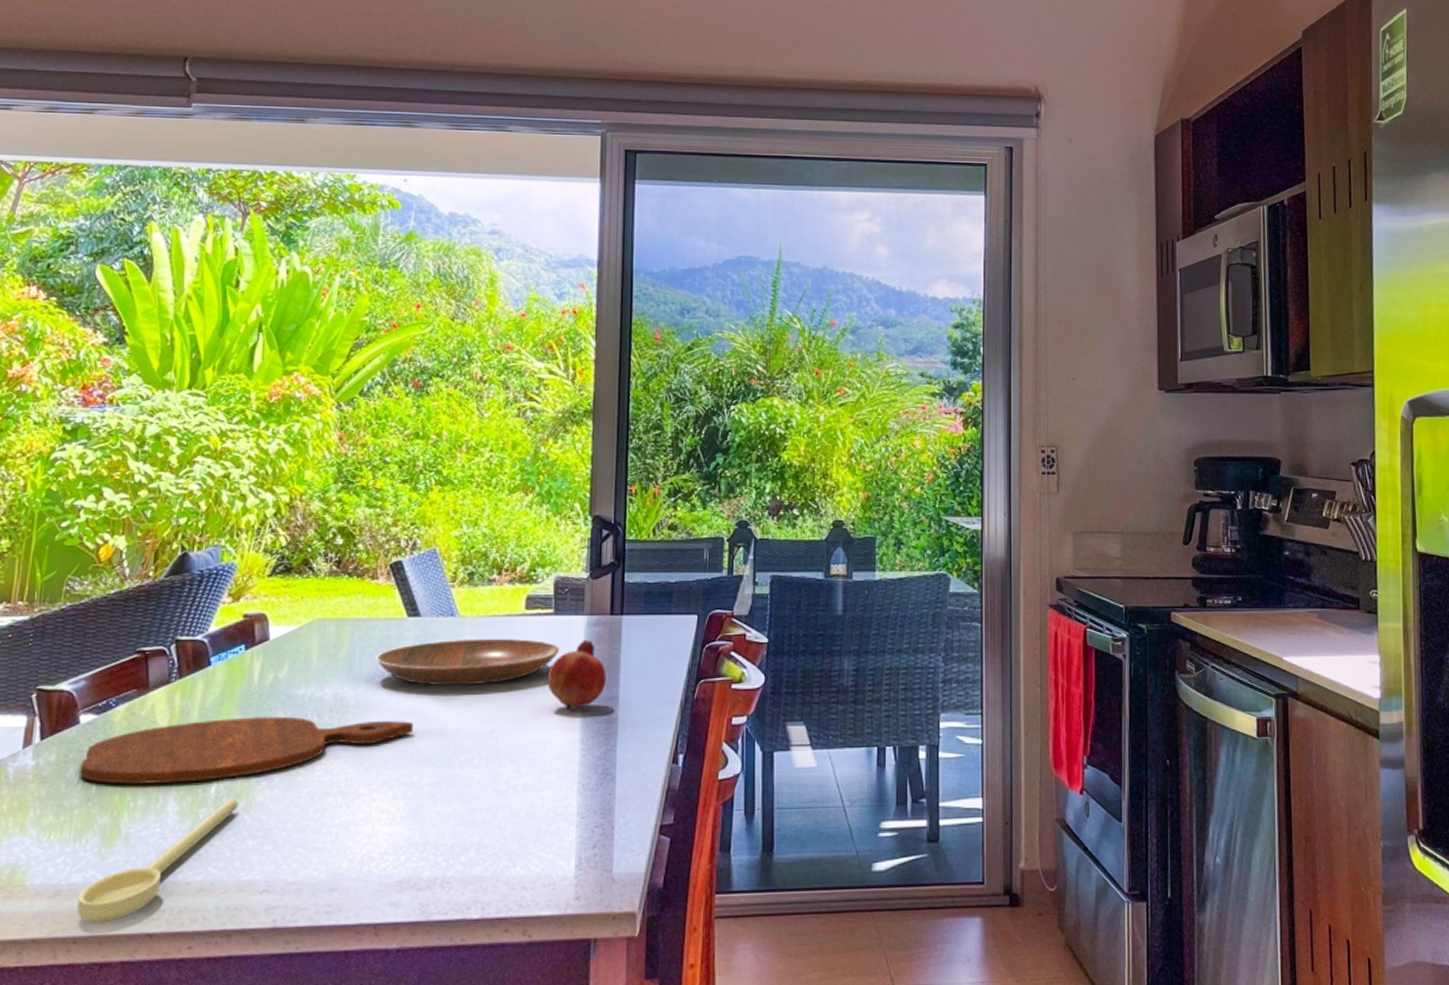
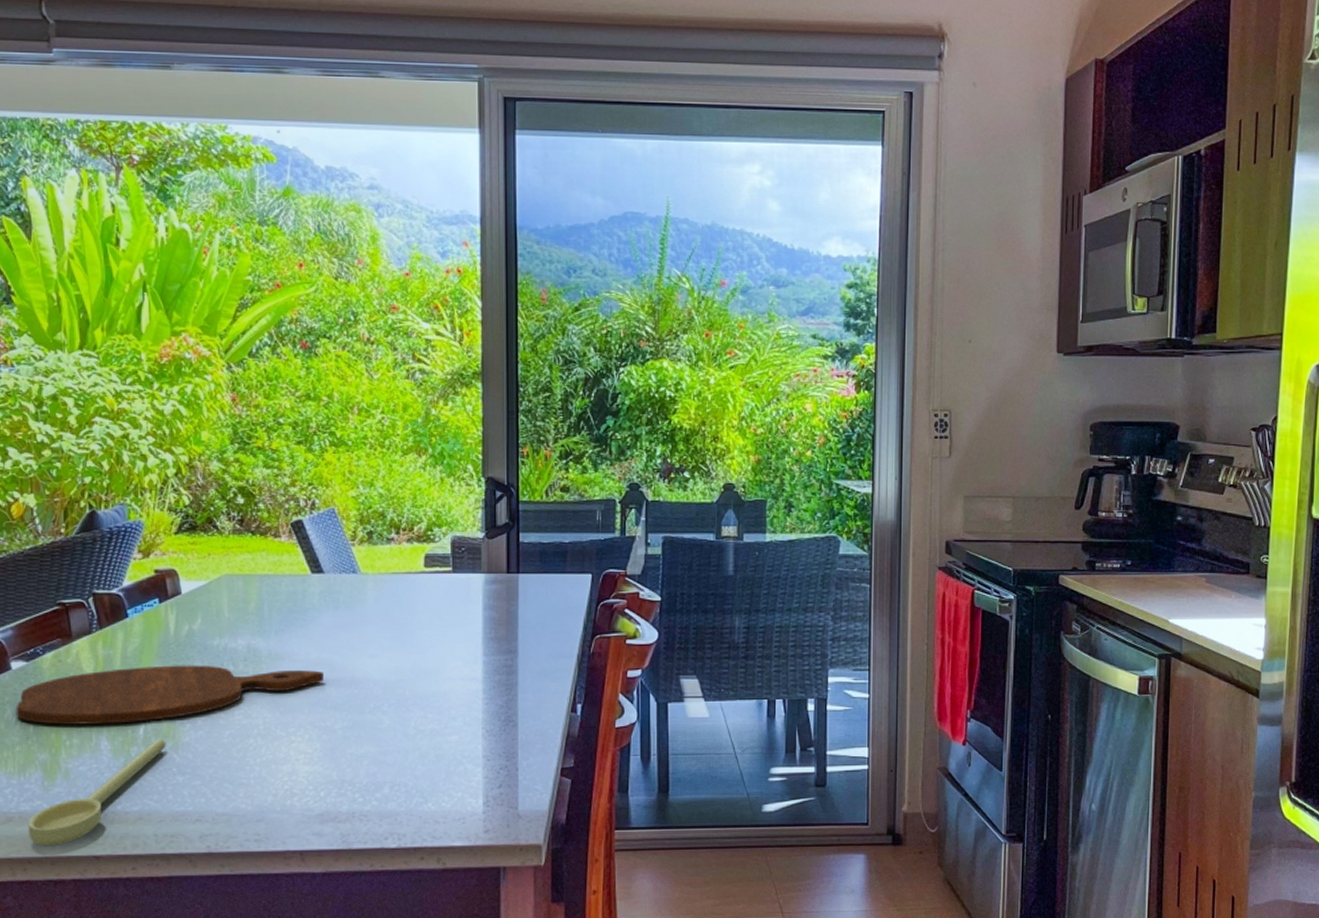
bowl: present [375,638,560,686] -> none [283,594,460,639]
fruit: present [547,639,606,710] -> none [449,596,505,662]

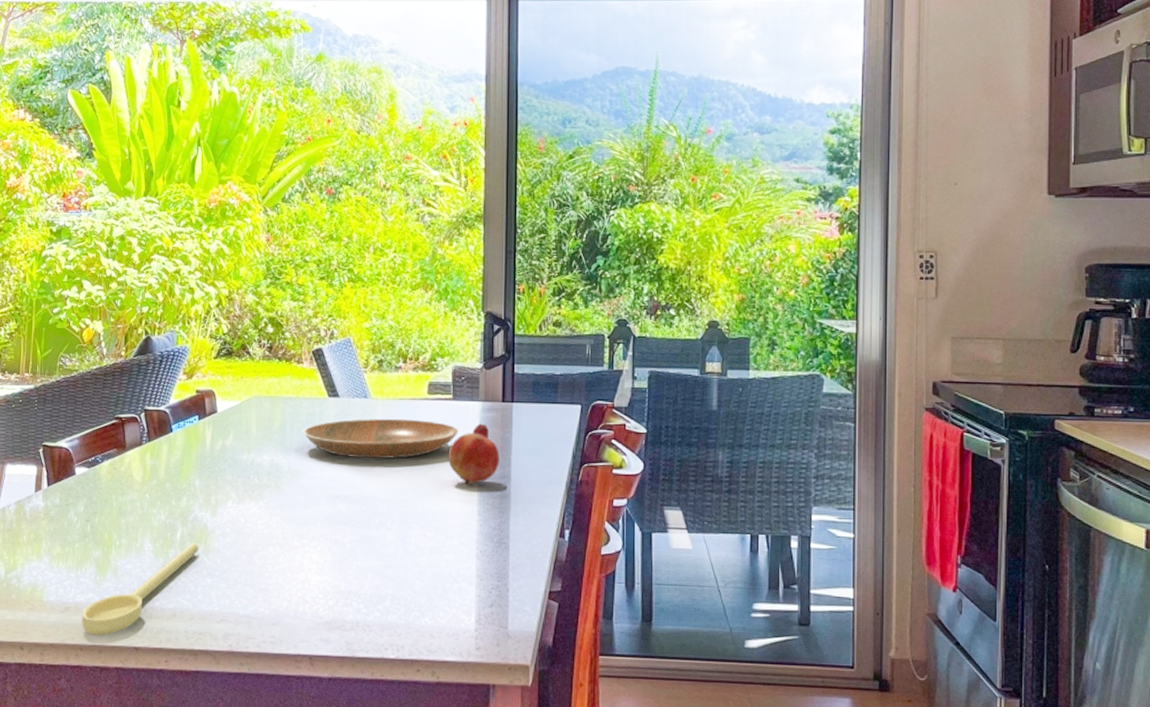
cutting board: present [15,665,324,725] -> none [77,476,336,528]
bowl: none [283,594,460,639] -> present [302,418,459,459]
fruit: none [449,596,505,662] -> present [448,423,499,485]

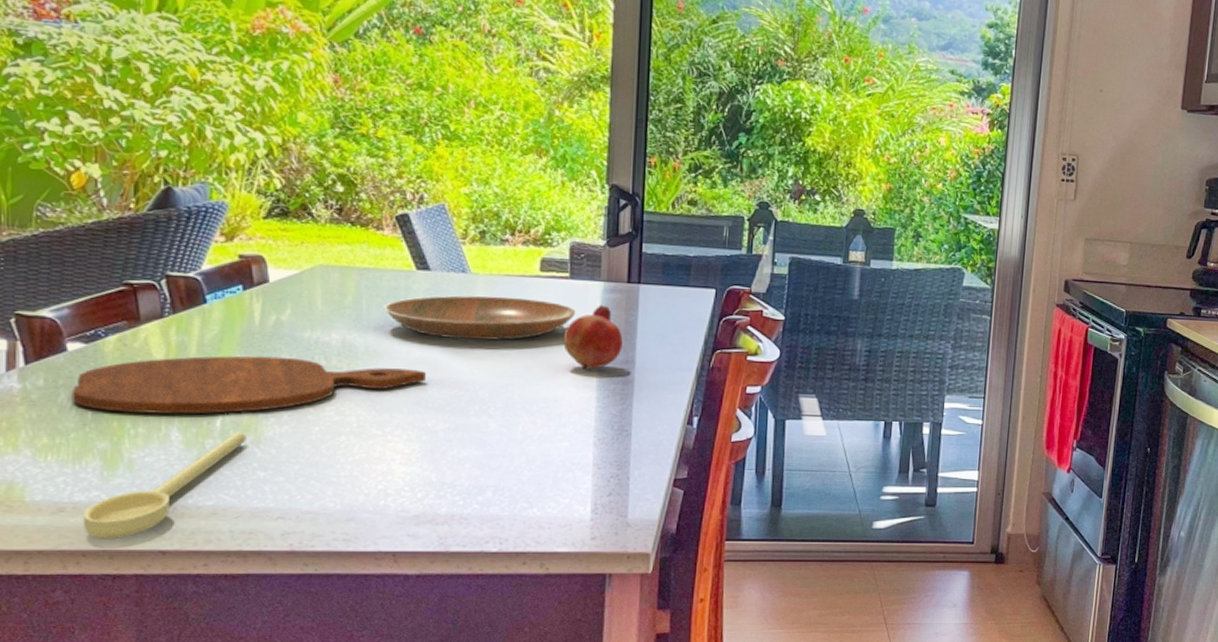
cutting board: none [77,476,336,528] -> present [71,356,426,414]

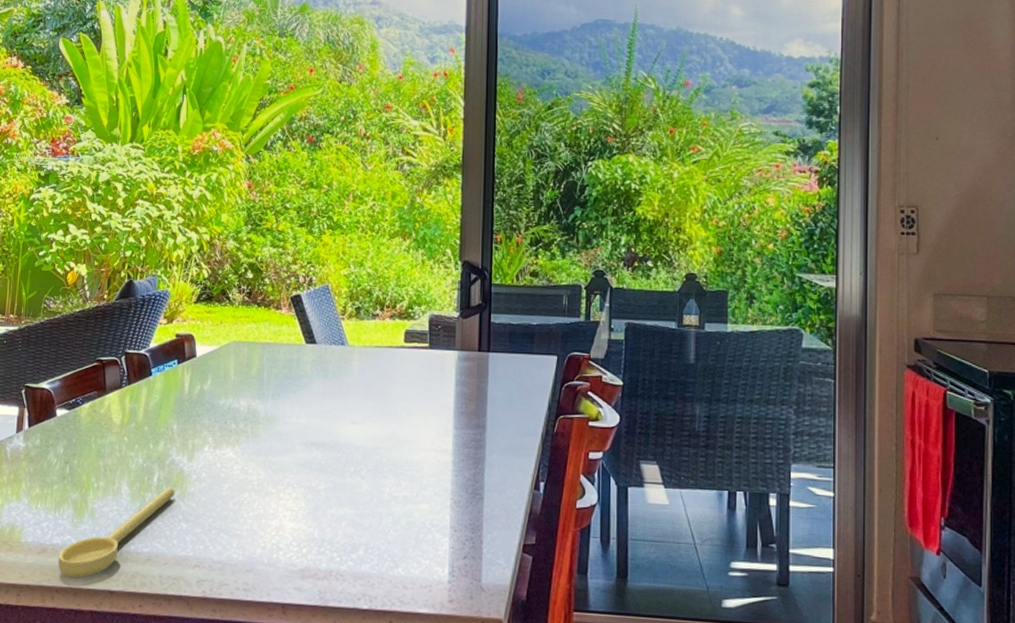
cutting board: present [71,356,426,414] -> none [56,420,311,471]
bowl: present [383,295,576,341] -> none [280,366,434,407]
fruit: present [563,305,623,370] -> none [424,372,475,435]

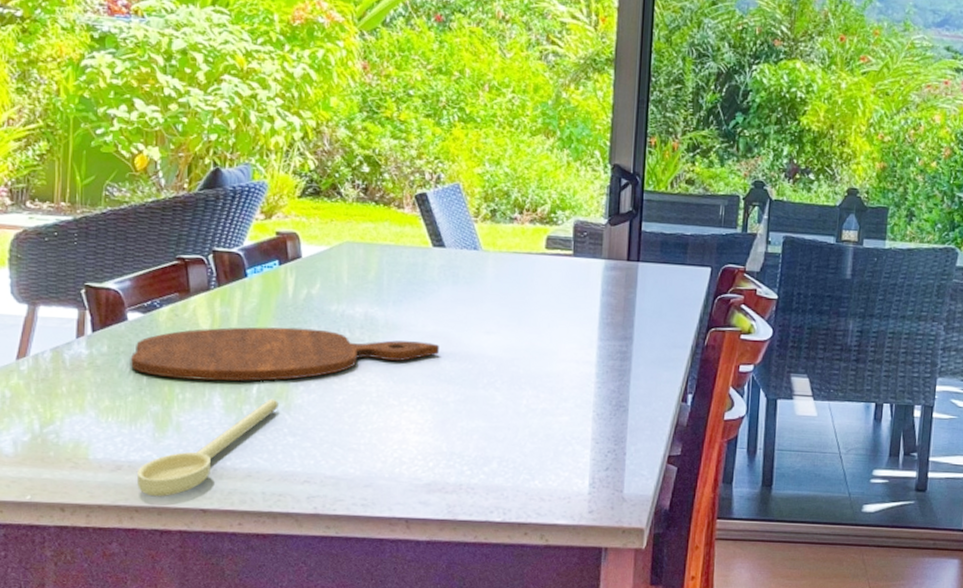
cutting board: none [56,420,311,471] -> present [130,327,439,381]

